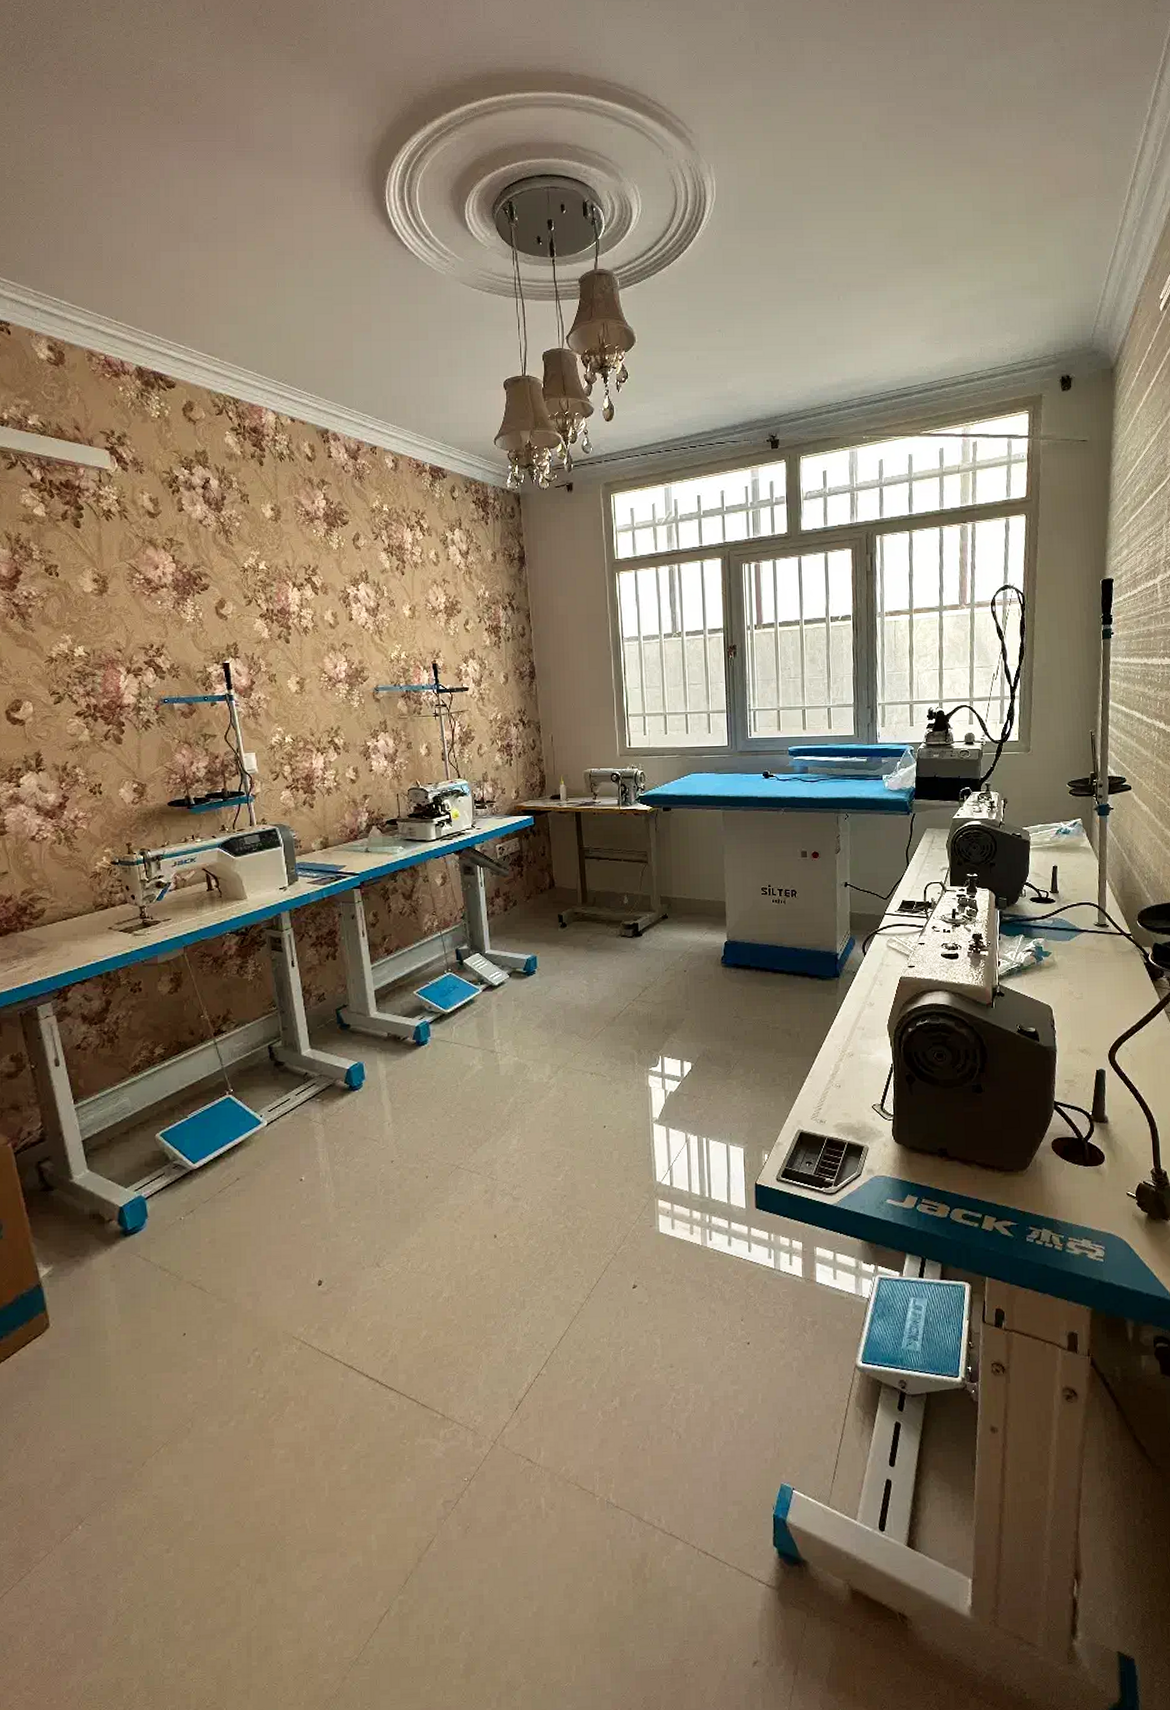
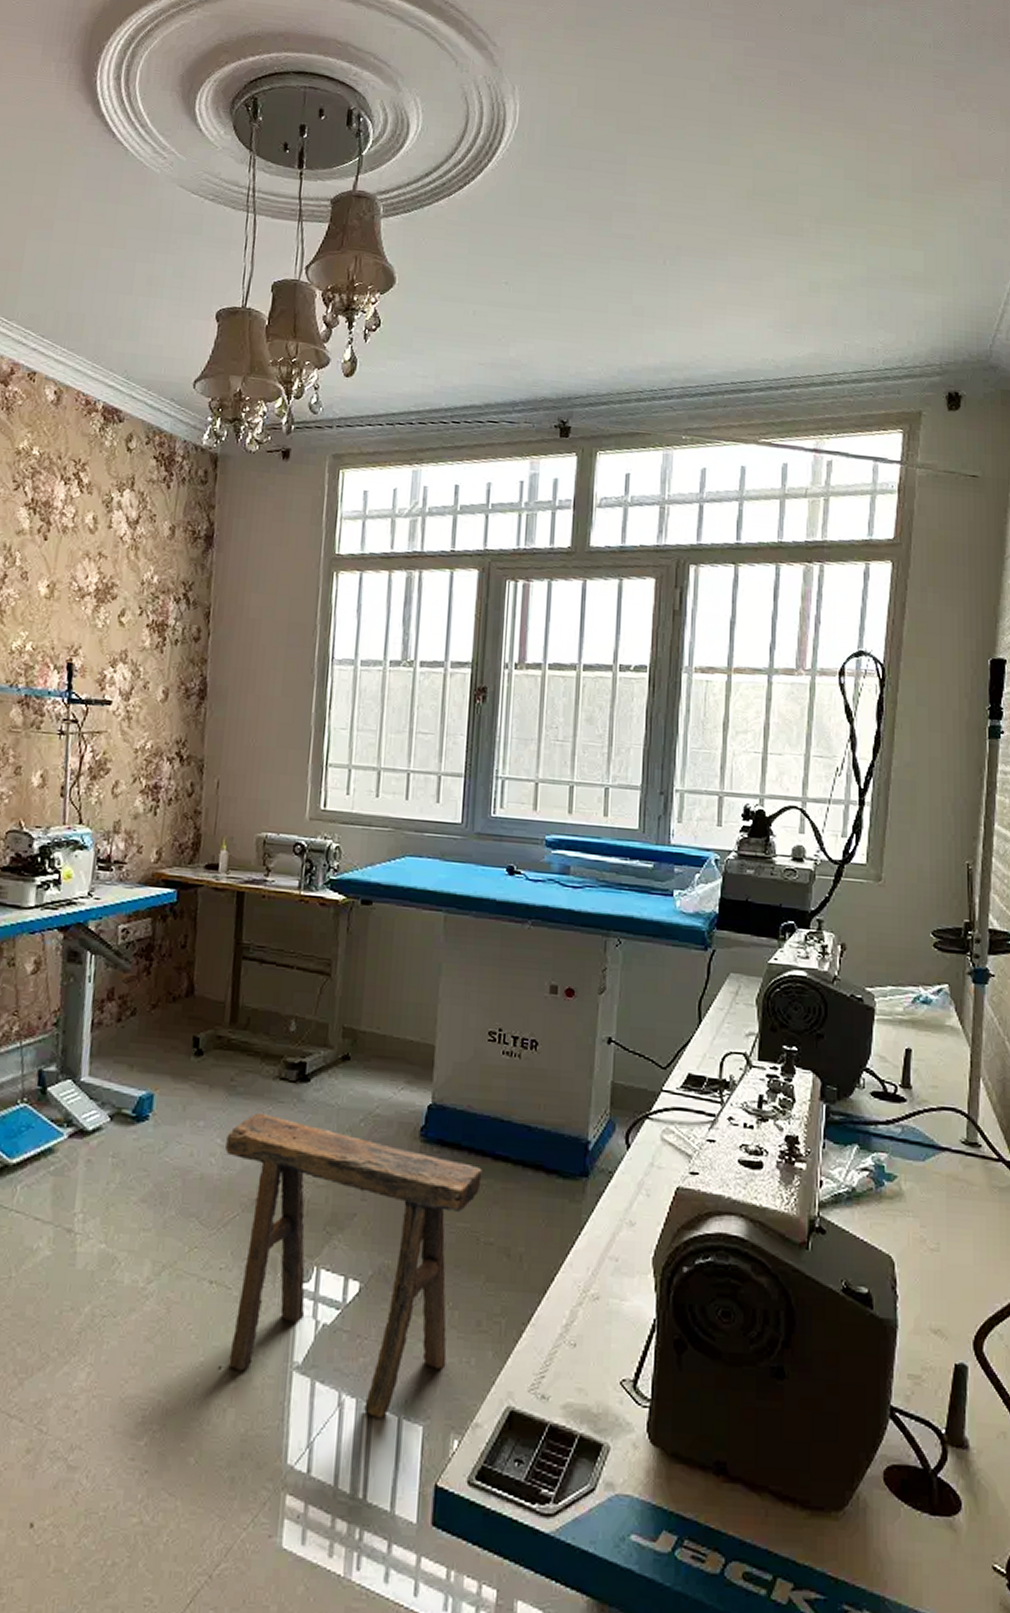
stool: none [590,960,767,1146] -> present [225,1112,482,1418]

